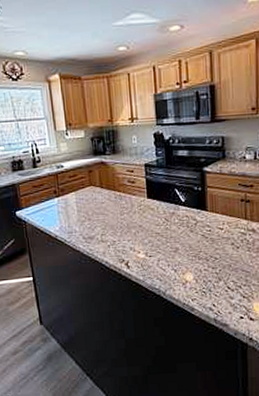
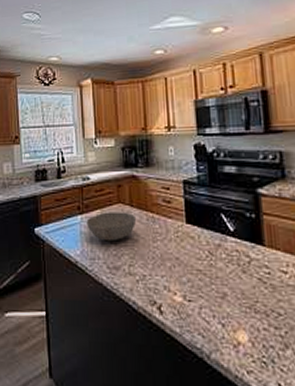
bowl: none [63,192,106,218] -> present [86,212,136,242]

